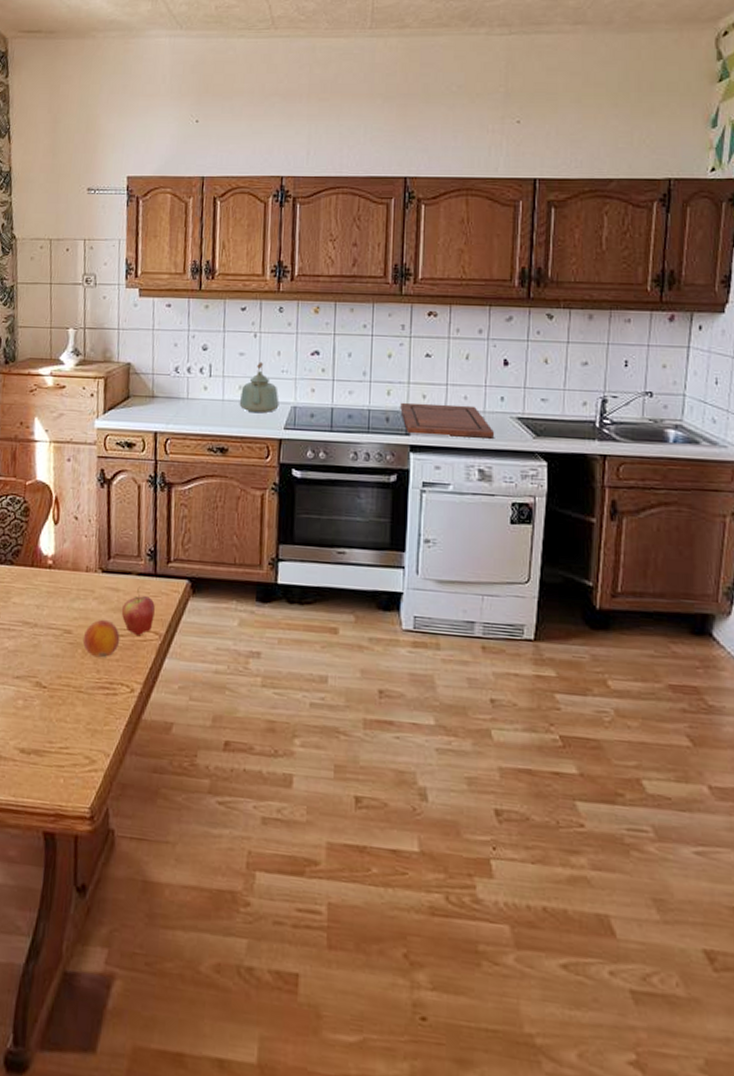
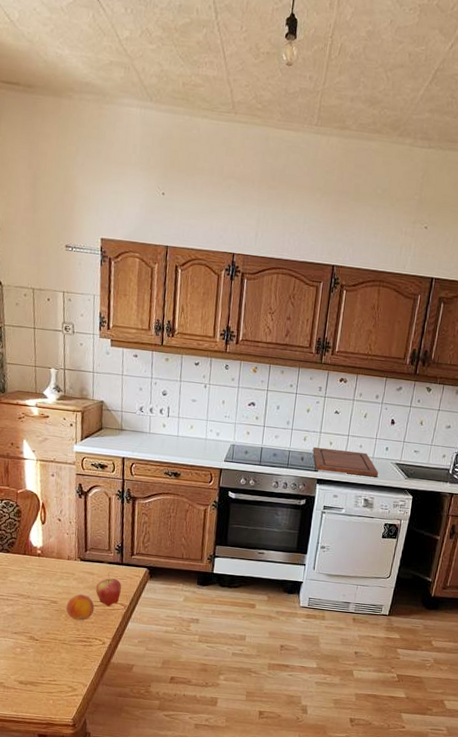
kettle: present [239,361,280,414] -> none [190,408,222,448]

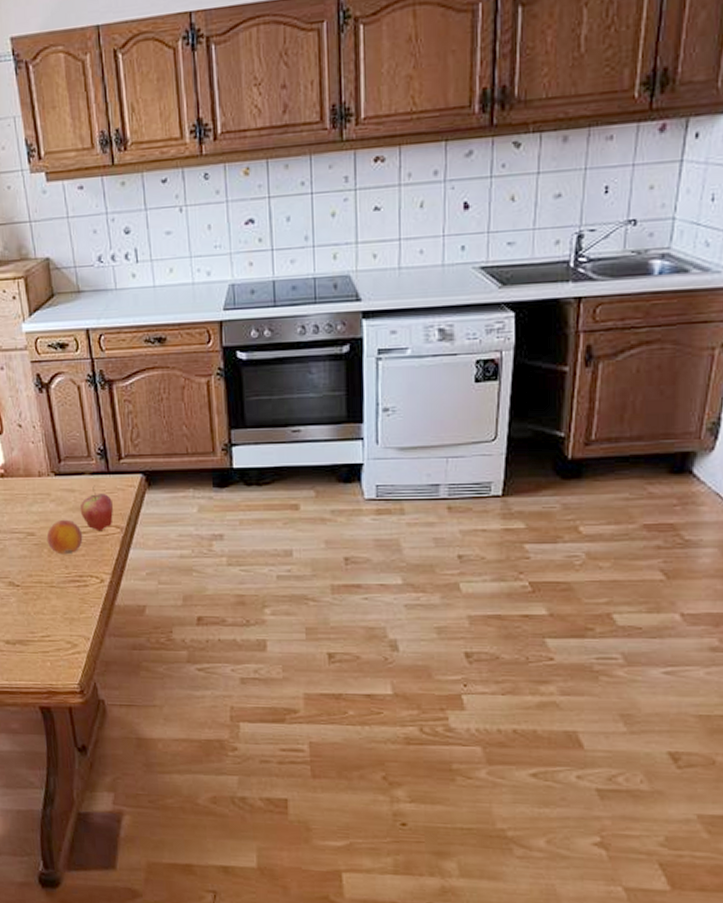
cutting board: present [312,446,379,477] -> none [349,259,456,299]

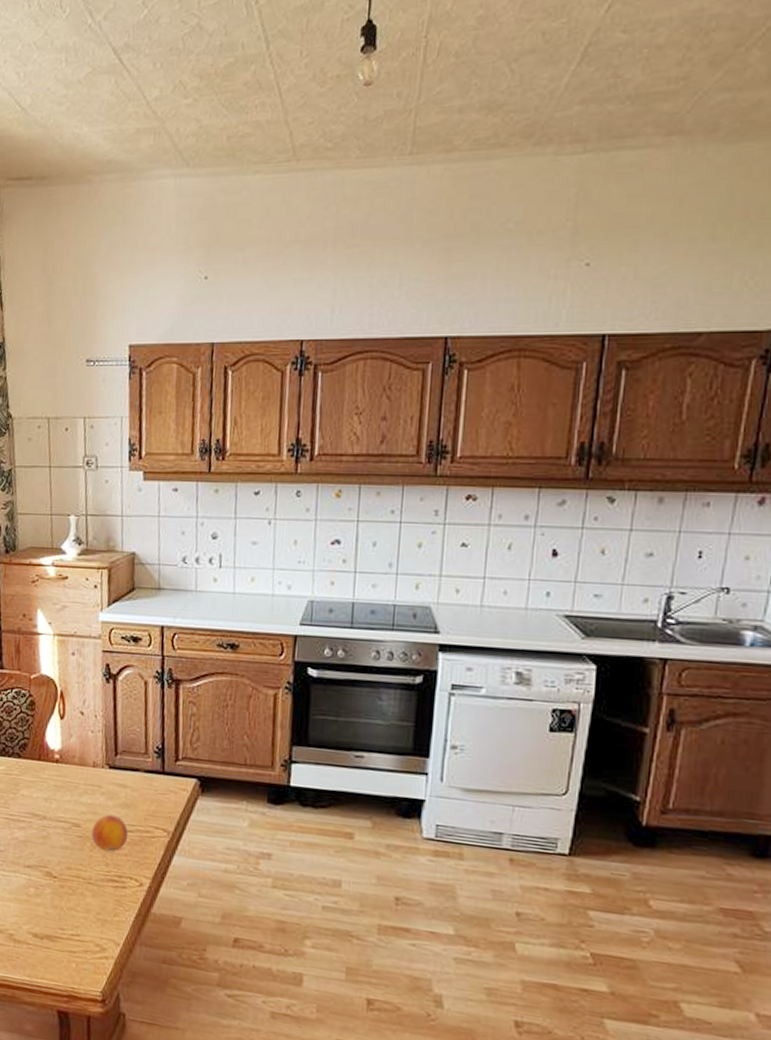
fruit: present [79,485,113,532] -> none [129,784,163,833]

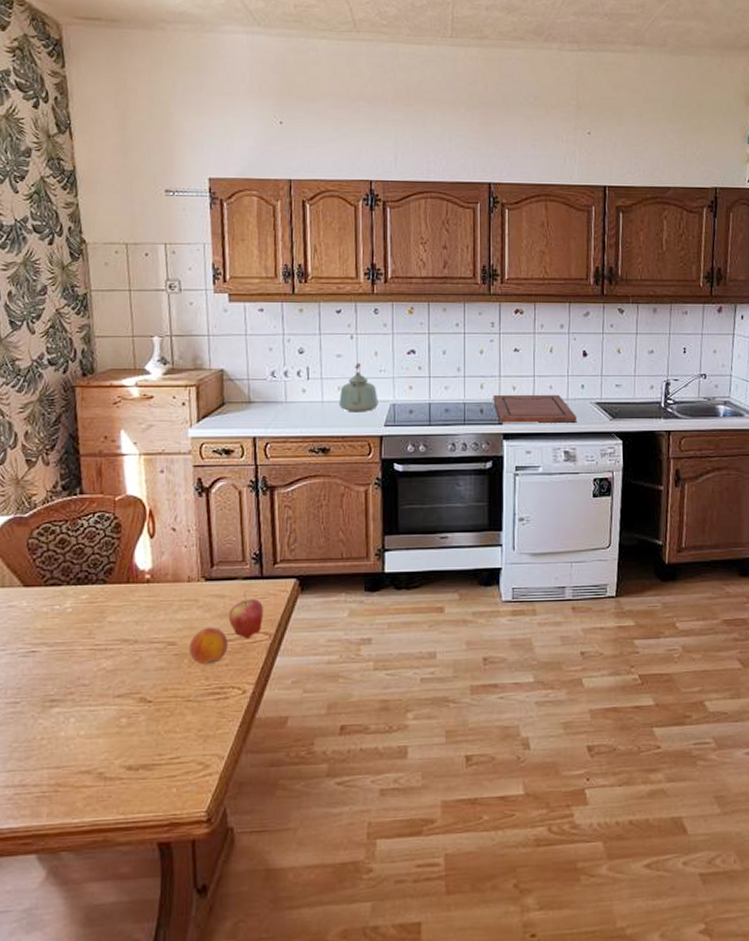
fruit: none [129,784,163,833] -> present [228,590,263,639]
kettle: none [251,551,295,608] -> present [339,362,379,413]
cutting board: none [429,597,537,638] -> present [493,394,578,423]

